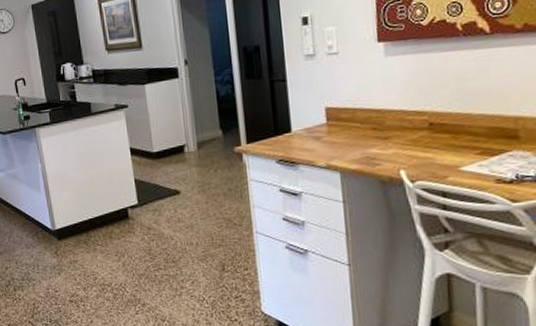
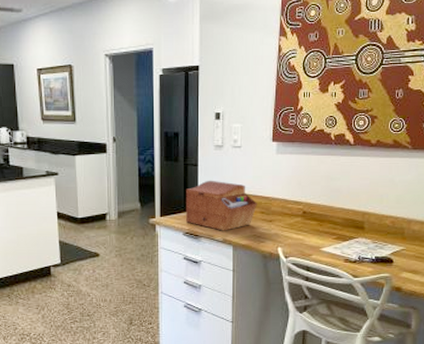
sewing box: none [275,95,367,155] -> present [185,180,257,231]

